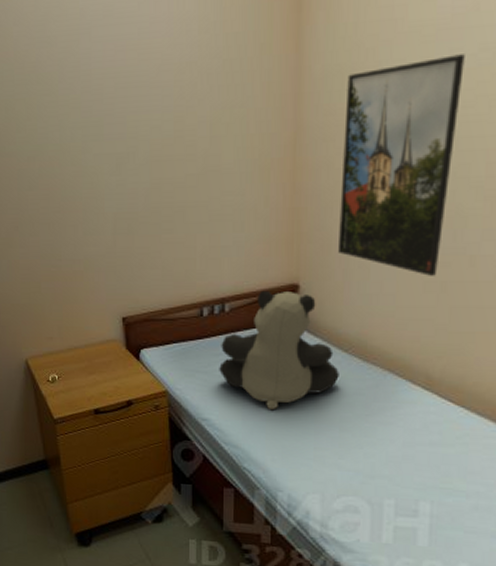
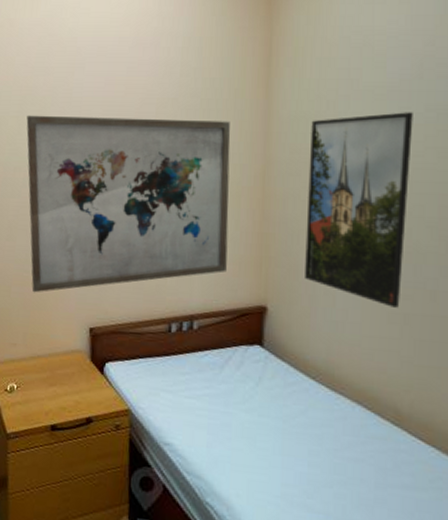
wall art: none [34,84,258,287] -> present [26,115,231,293]
teddy bear: present [219,290,339,411] -> none [184,310,307,438]

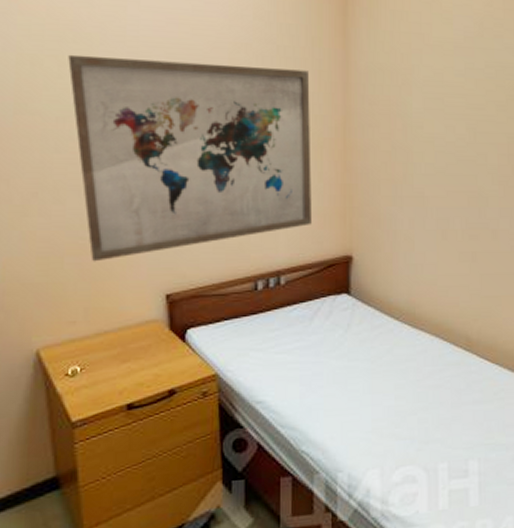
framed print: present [305,112,413,308] -> none [386,67,476,247]

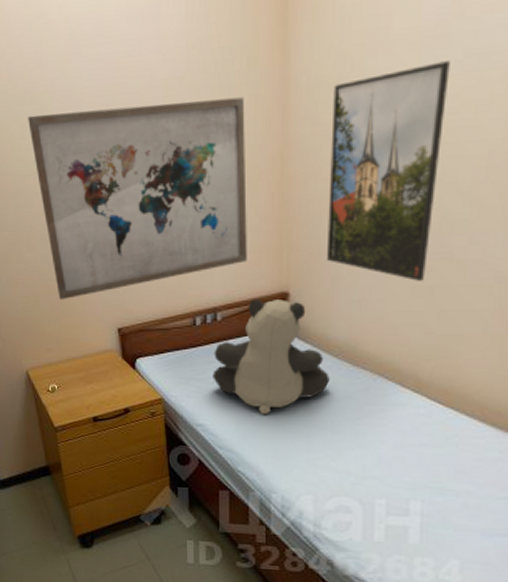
teddy bear: none [275,262,392,385] -> present [212,299,330,415]
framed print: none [386,67,476,247] -> present [327,60,450,281]

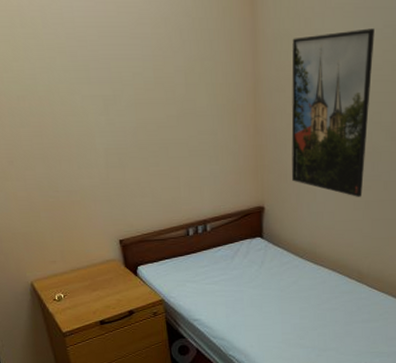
wall art: present [28,97,247,300] -> none [19,38,230,216]
teddy bear: present [212,299,330,415] -> none [205,212,297,308]

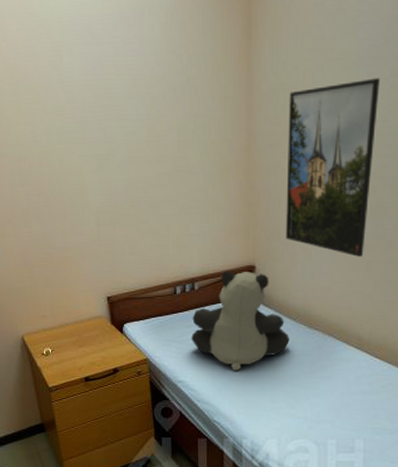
teddy bear: none [205,212,297,308] -> present [191,271,290,371]

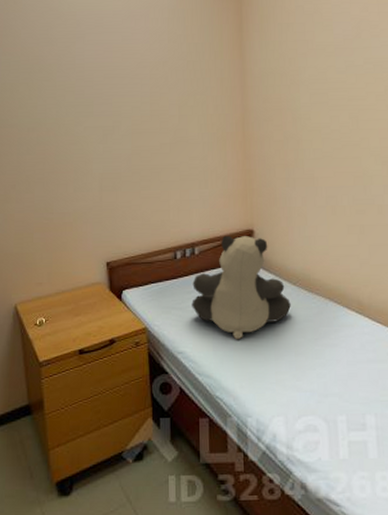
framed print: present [286,78,380,257] -> none [278,65,356,221]

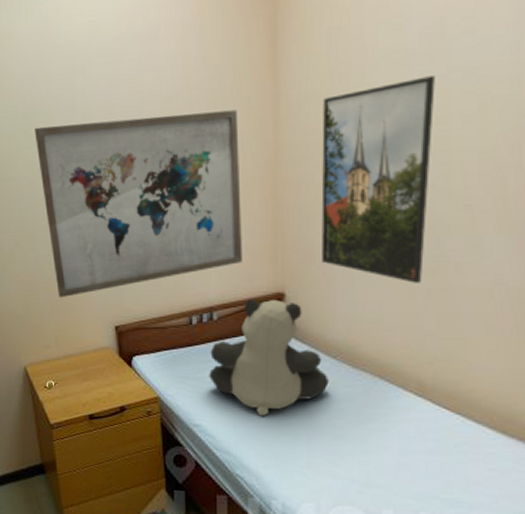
wall art: none [35,79,219,237] -> present [34,109,242,298]
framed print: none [278,65,356,221] -> present [321,75,435,283]

